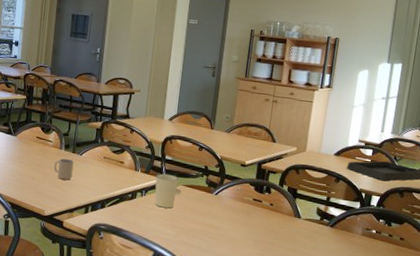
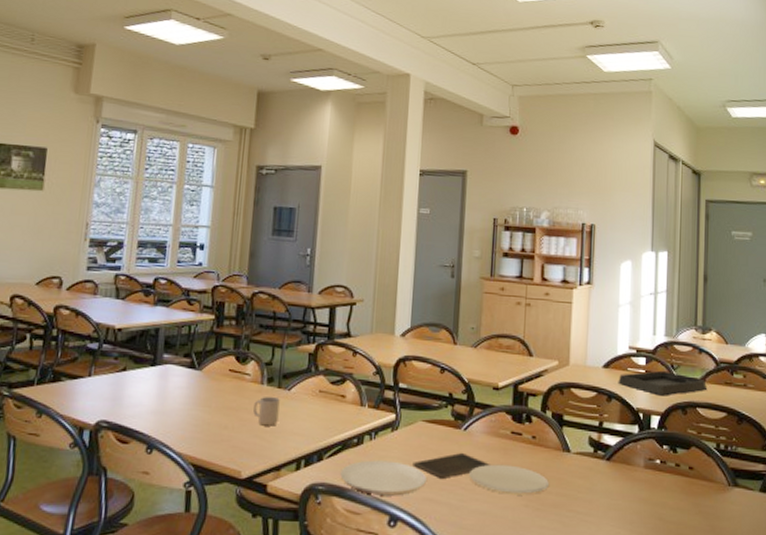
plate: none [118,210,184,238] -> present [340,460,426,496]
cup: present [155,173,181,209] -> none [387,407,421,454]
tray: none [173,211,236,229] -> present [413,452,492,478]
plate: none [217,221,282,247] -> present [469,464,550,496]

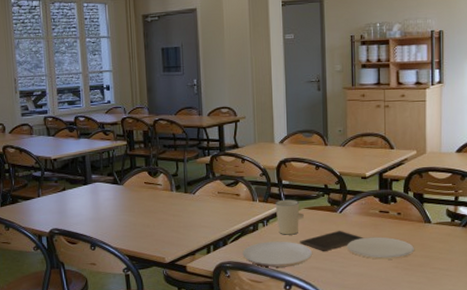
cup: present [253,396,280,426] -> none [168,199,188,223]
cup: none [387,407,421,454] -> present [275,199,304,235]

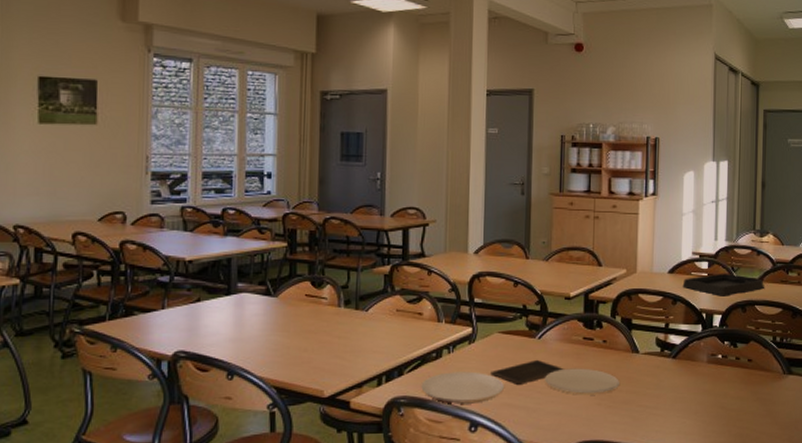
cup: present [275,199,304,235] -> none [464,321,497,364]

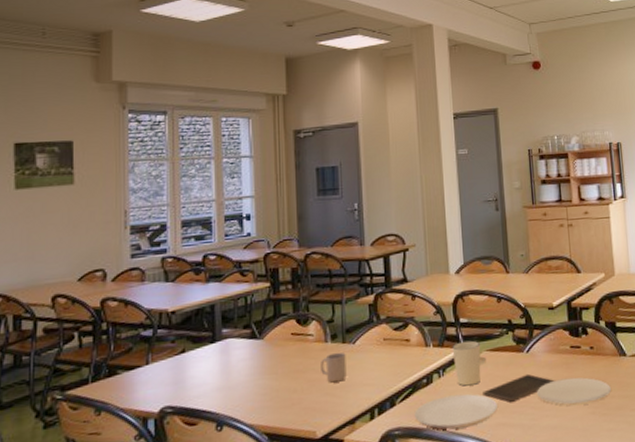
cup: none [332,317,358,346] -> present [321,352,347,383]
cup: none [464,321,497,364] -> present [452,340,486,387]

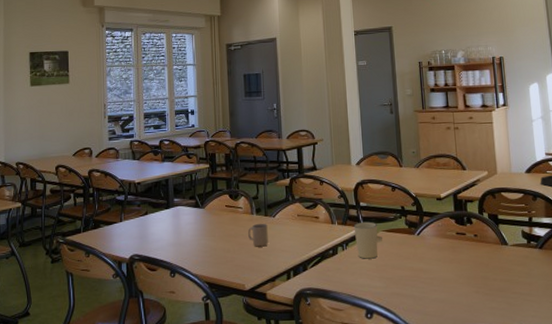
plate: present [414,393,497,430] -> none [322,265,392,294]
tray: present [482,373,556,402] -> none [379,253,444,276]
plate: present [537,377,612,406] -> none [426,260,494,284]

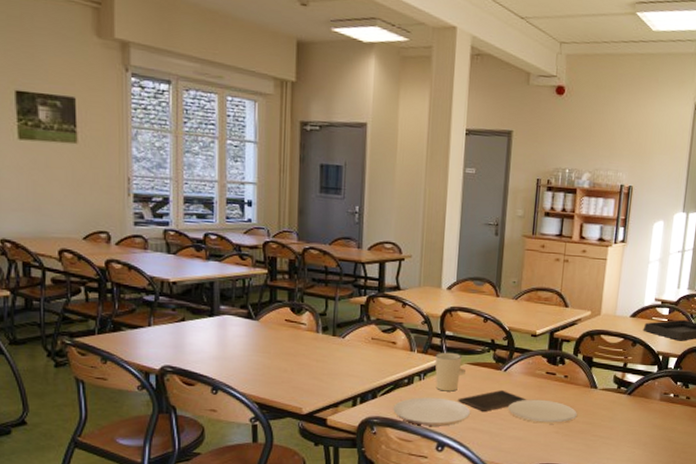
cup: present [248,223,268,247] -> none [311,343,335,369]
plate: none [322,265,392,294] -> present [393,397,470,426]
tray: none [379,253,444,276] -> present [458,389,528,411]
plate: none [426,260,494,284] -> present [508,399,578,424]

